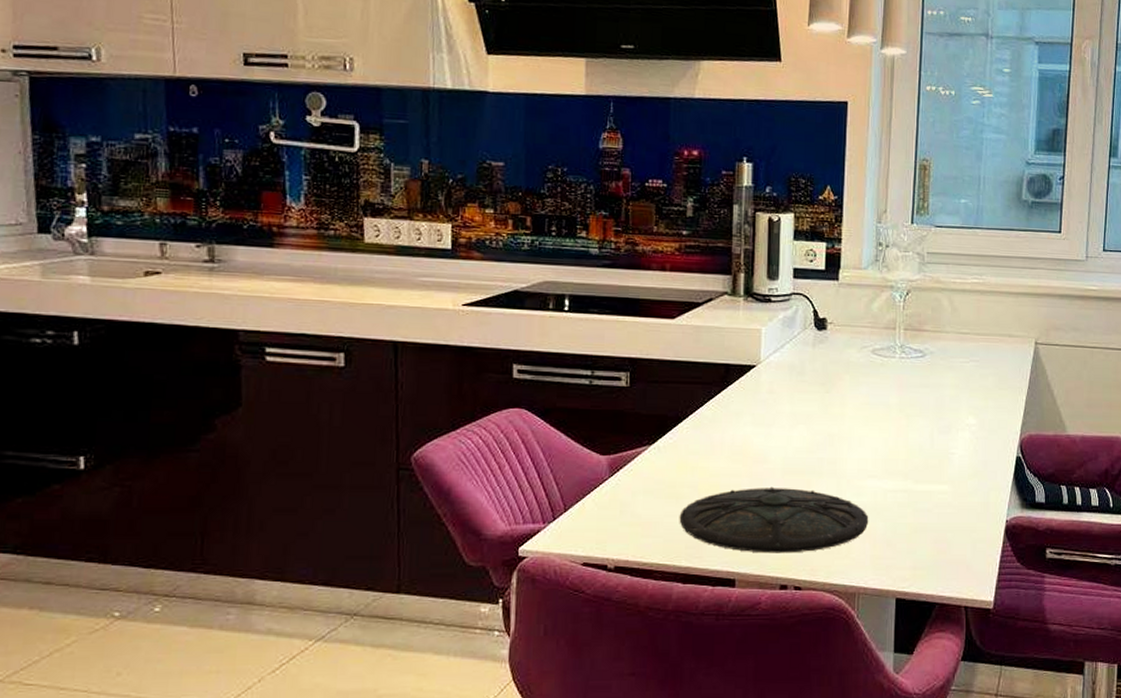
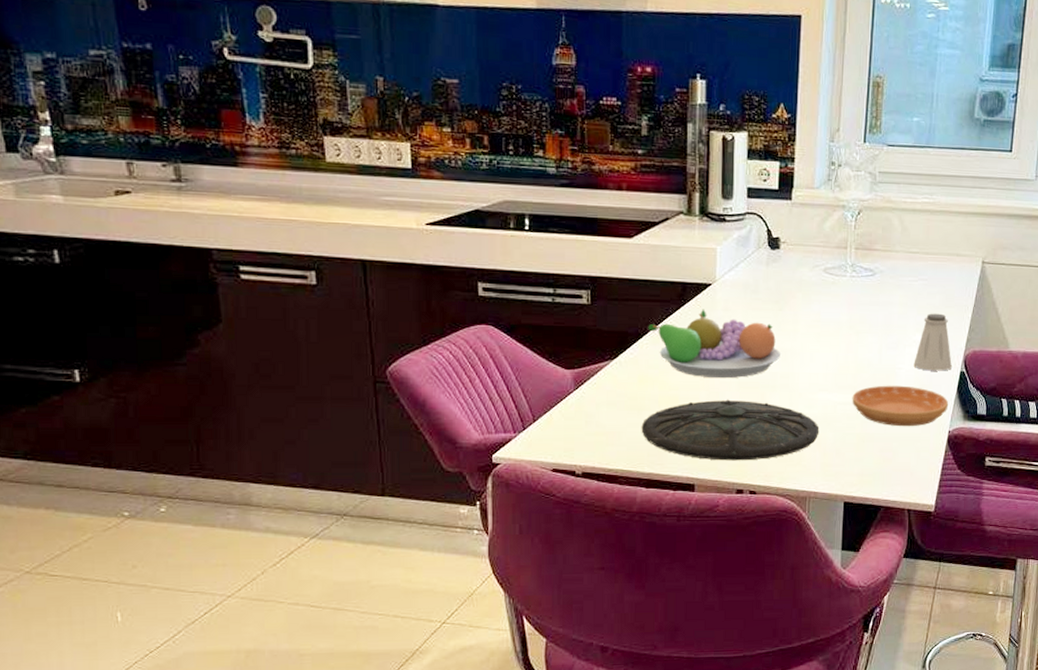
fruit bowl: none [688,391,828,465] -> present [648,309,782,379]
saucer: none [903,471,1005,516] -> present [852,385,949,427]
saltshaker: none [967,395,1007,456] -> present [913,313,952,371]

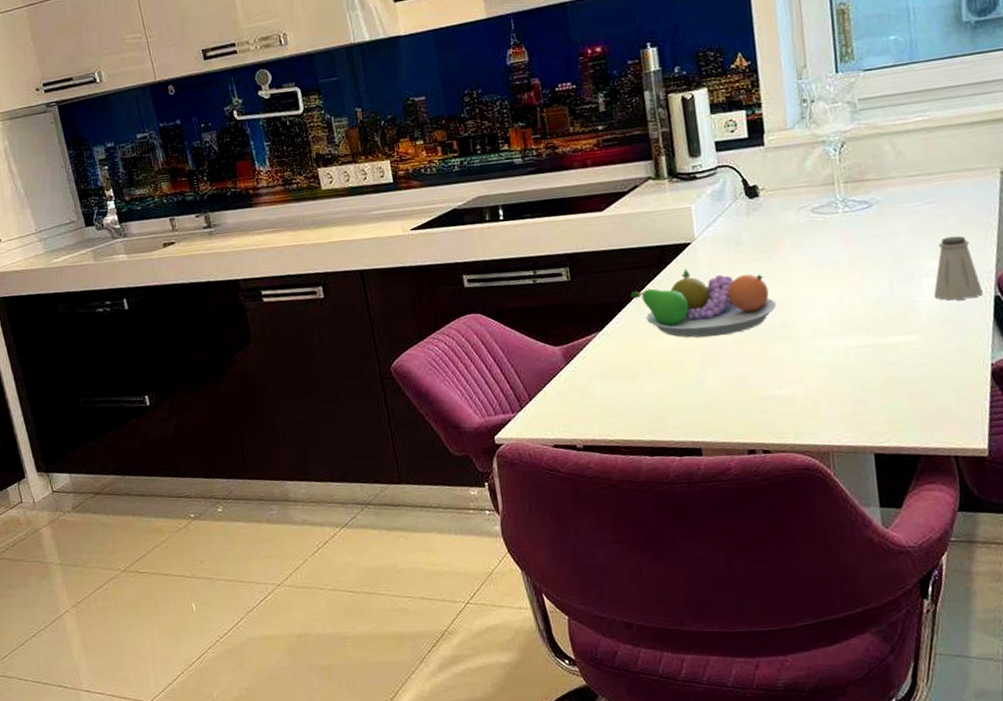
plate: present [641,399,820,461] -> none [637,355,833,422]
saucer: present [852,385,949,427] -> none [865,319,986,365]

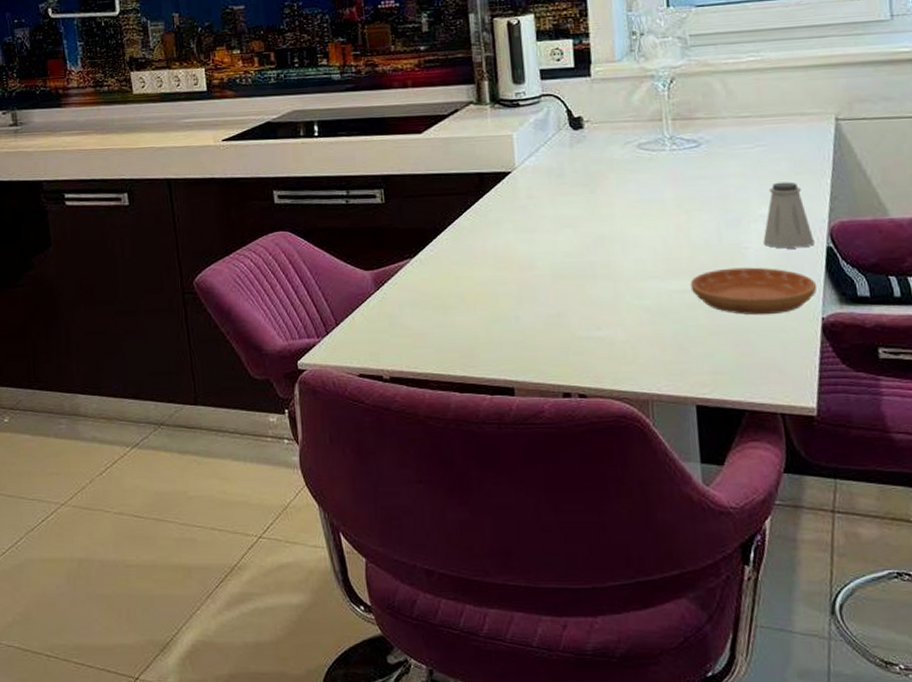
fruit bowl: present [630,269,777,338] -> none [446,198,599,271]
saucer: none [865,319,986,365] -> present [690,267,817,315]

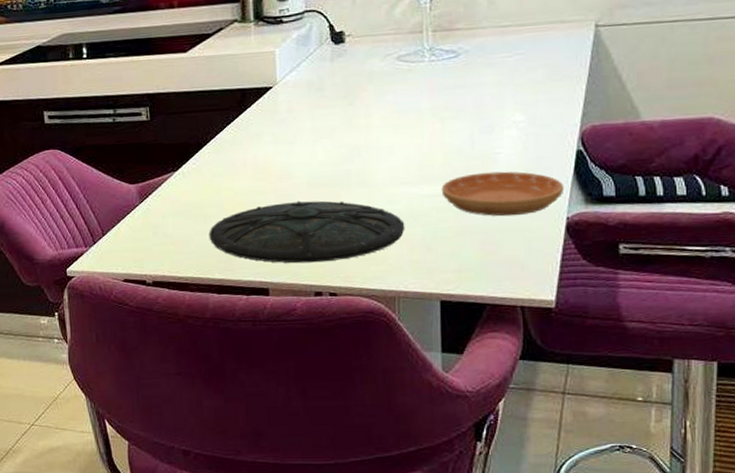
plate: none [448,293,655,361] -> present [209,201,405,264]
saltshaker: present [763,181,814,249] -> none [515,88,565,153]

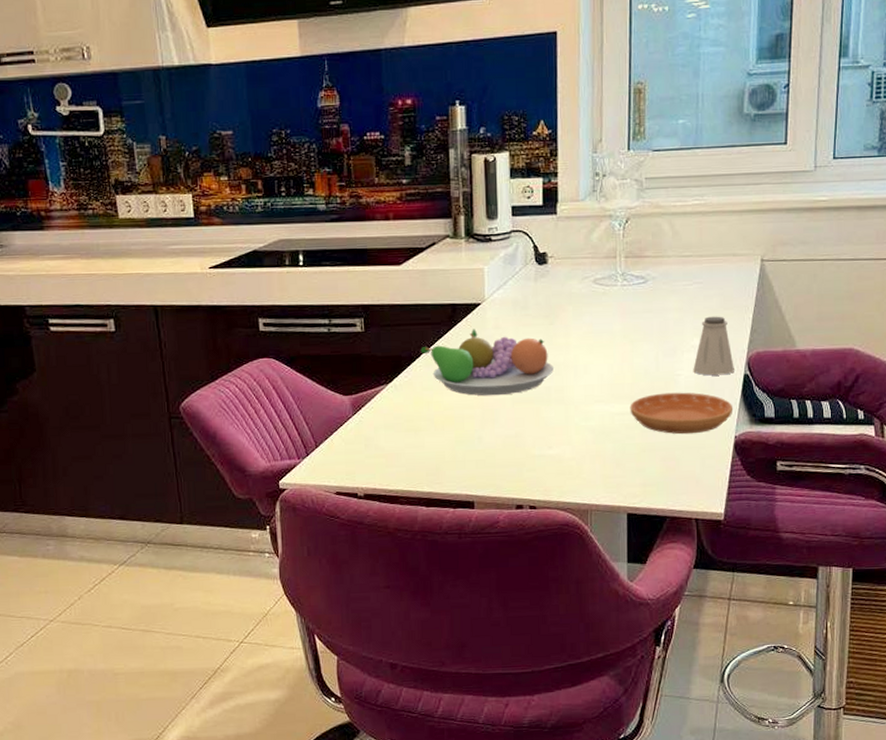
fruit bowl: none [209,112,355,181] -> present [420,328,555,396]
plate: present [209,201,405,264] -> none [419,416,598,477]
saltshaker: none [515,88,565,153] -> present [693,316,734,376]

